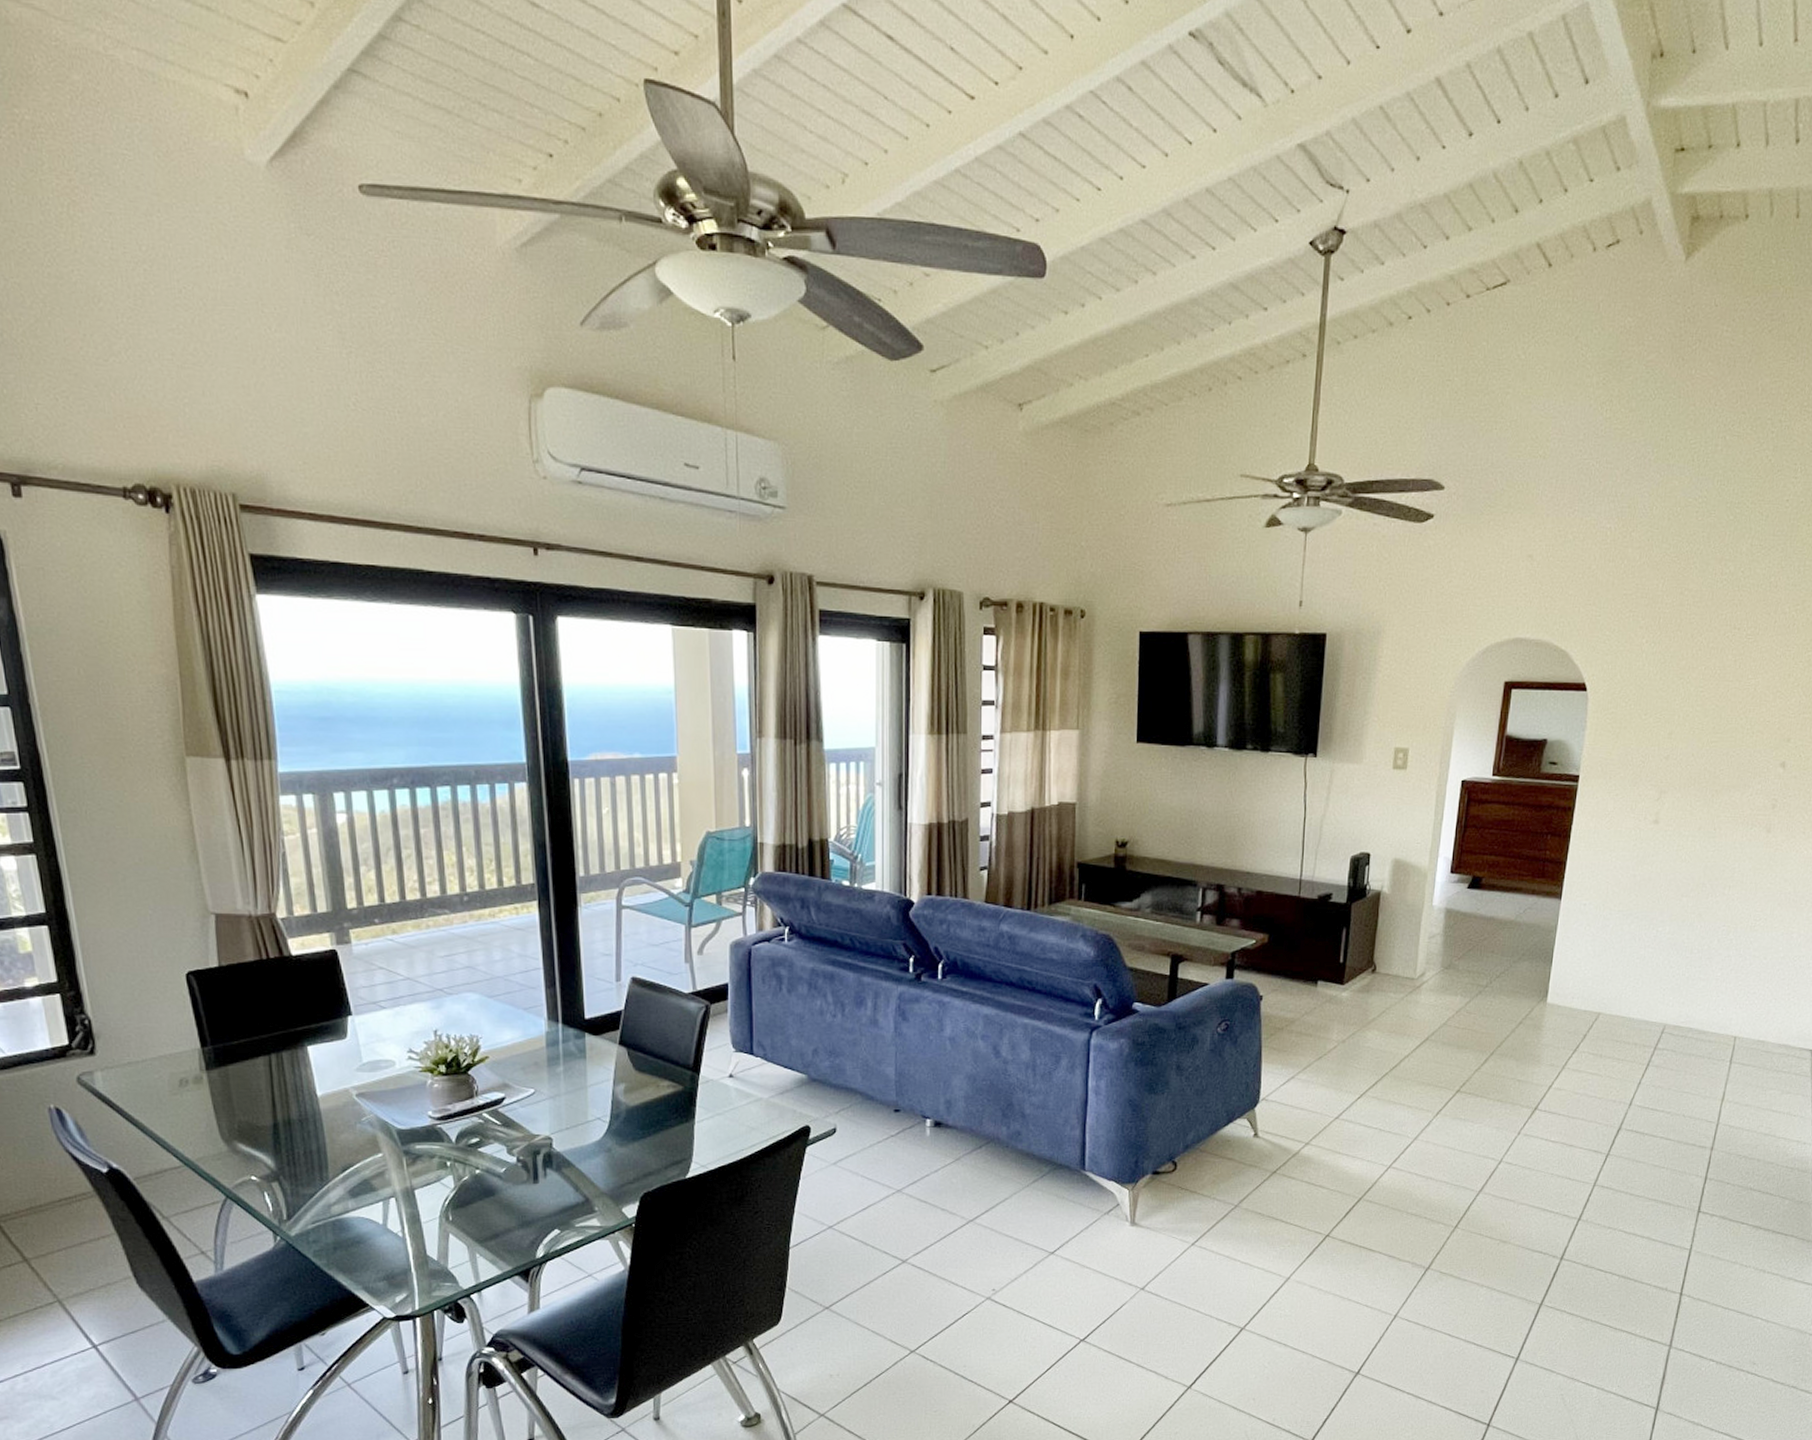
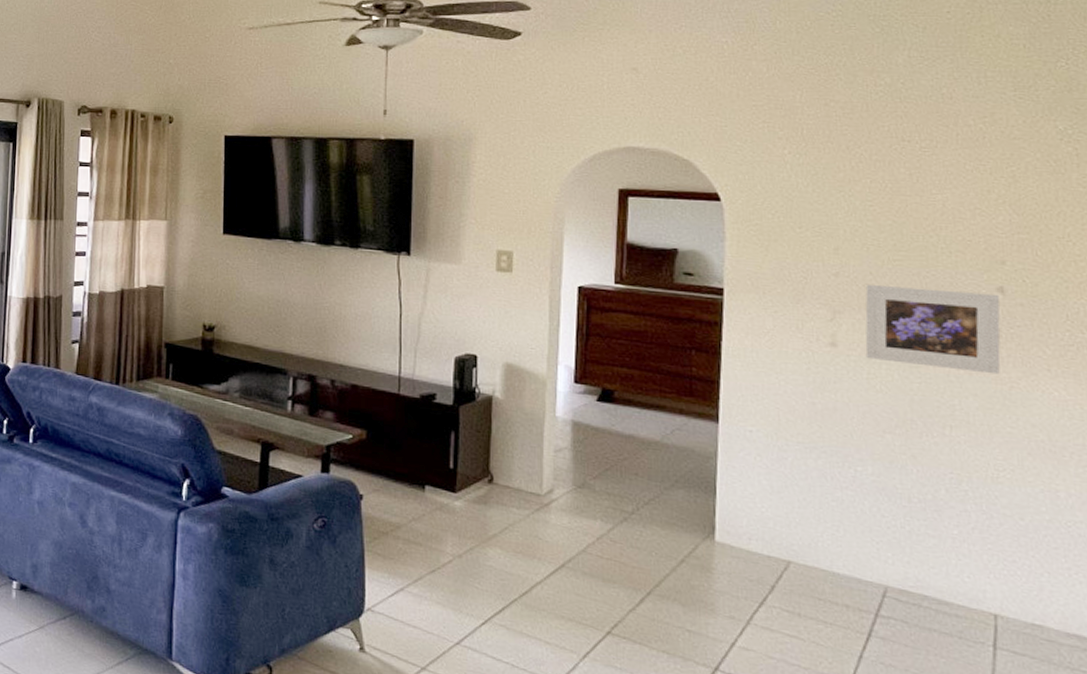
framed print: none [1678,766,1782,839] -> present [865,285,1001,375]

